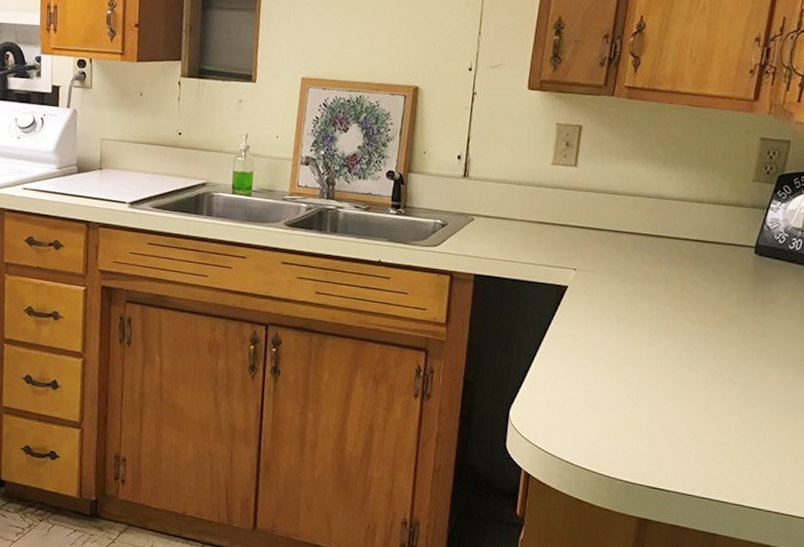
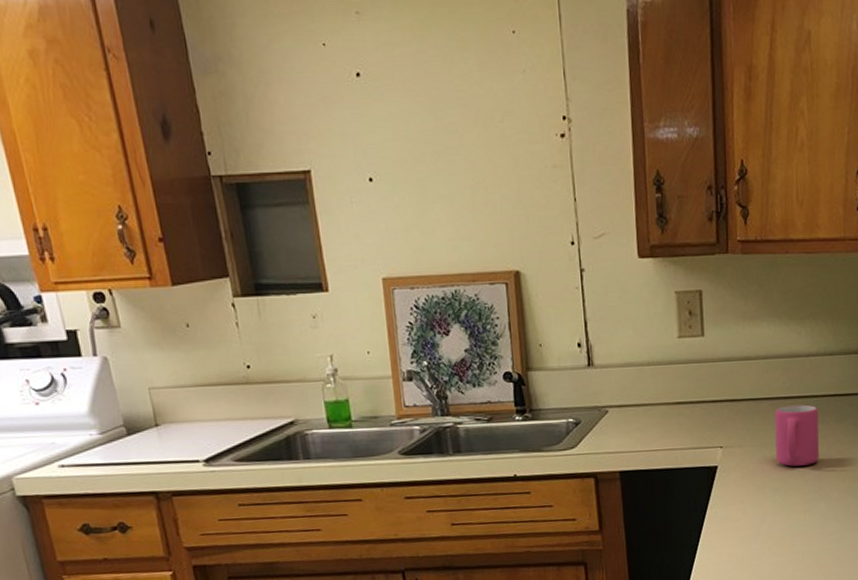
mug: none [627,242,678,302] -> present [774,404,820,467]

